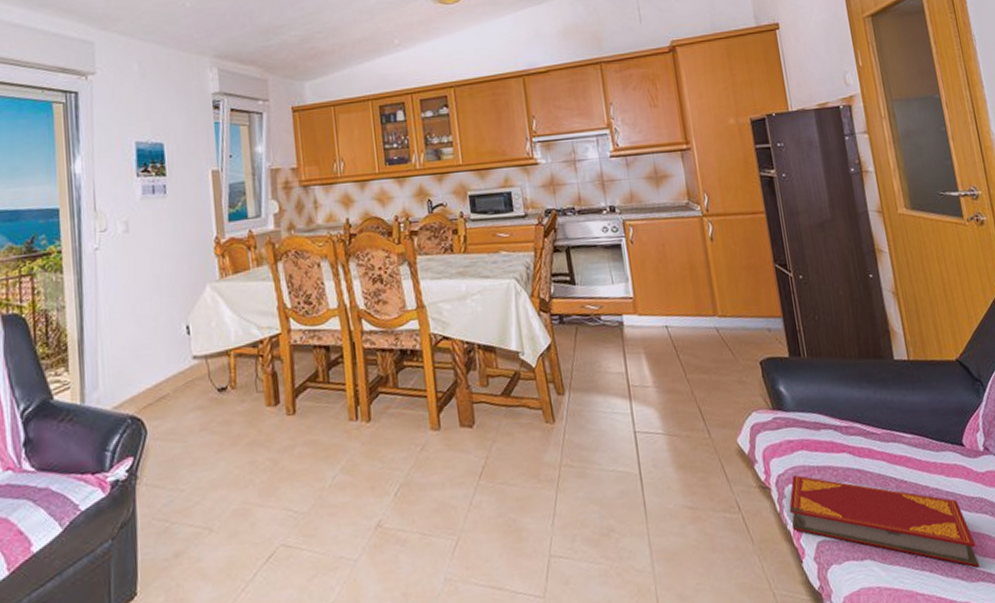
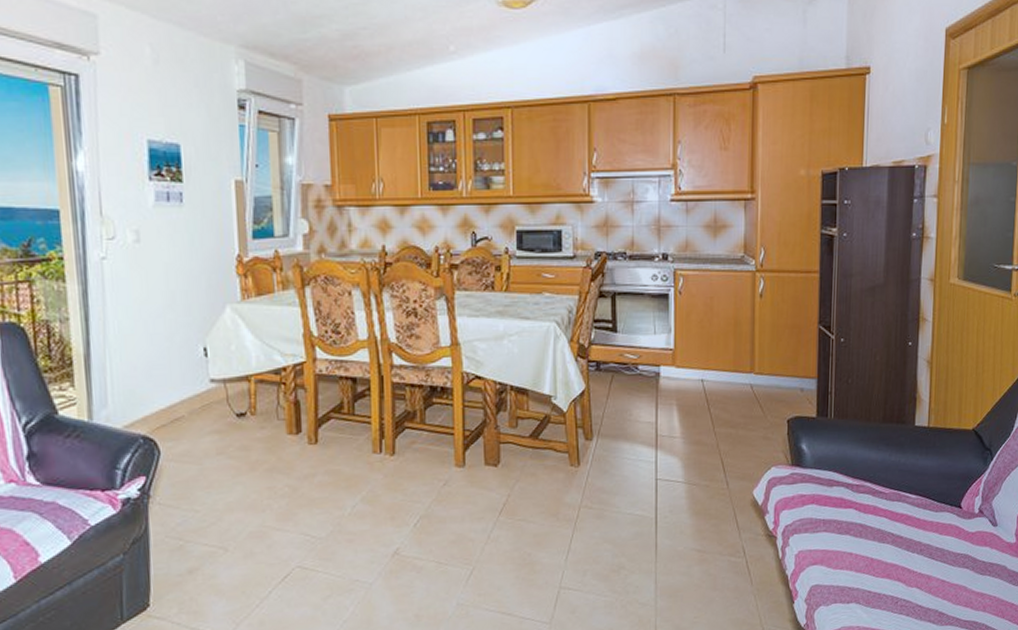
hardback book: present [789,474,979,568] -> none [790,526,953,614]

